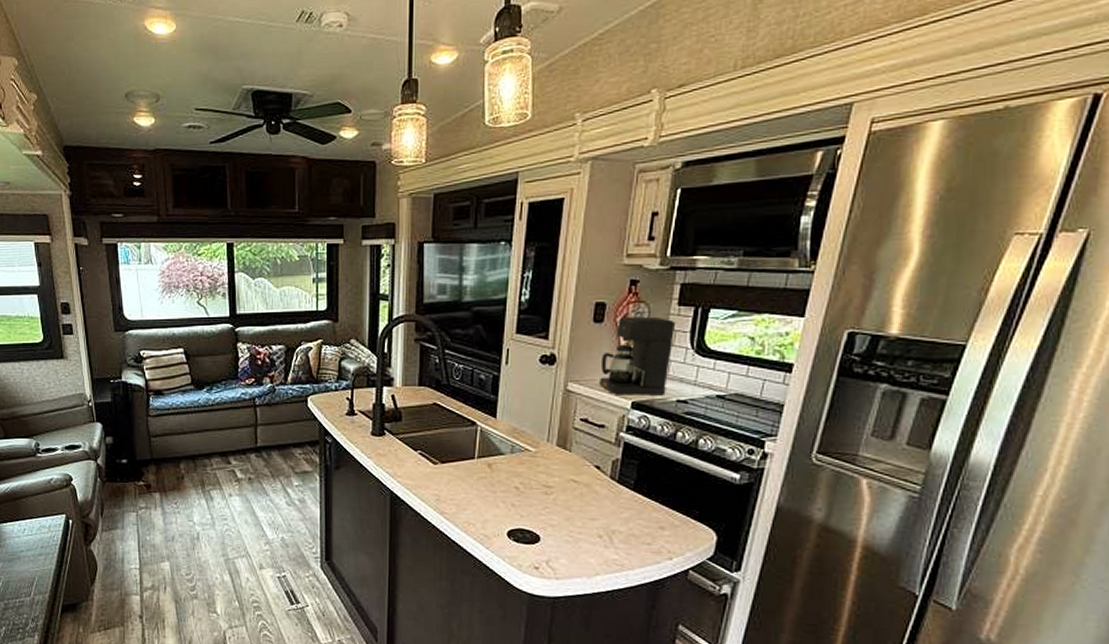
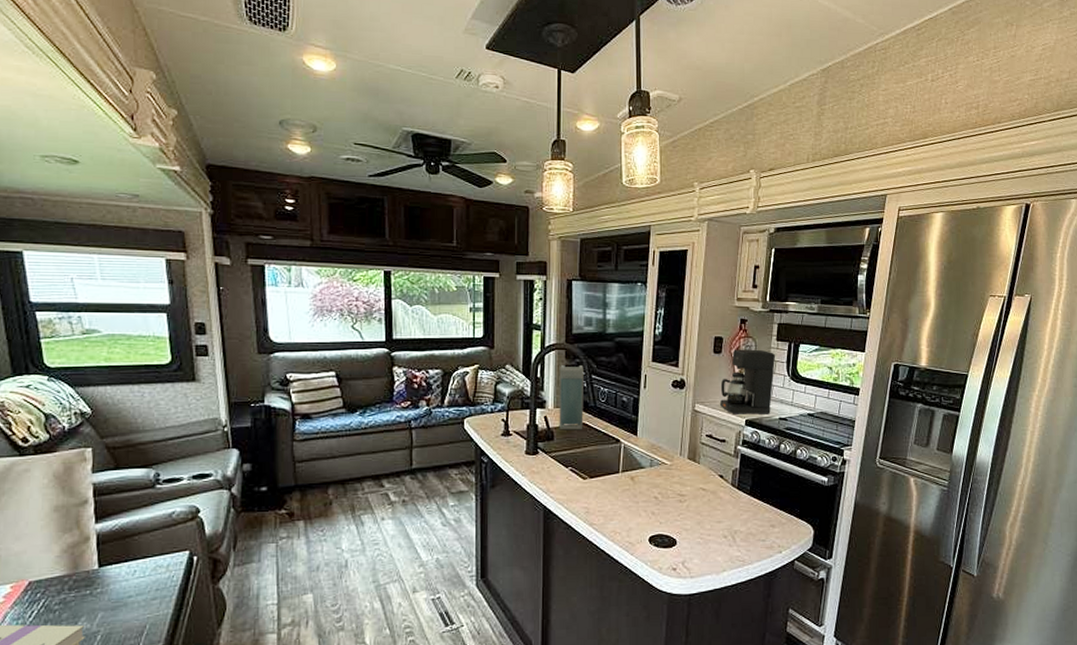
soap dispenser: none [407,339,436,411] -> present [559,365,584,430]

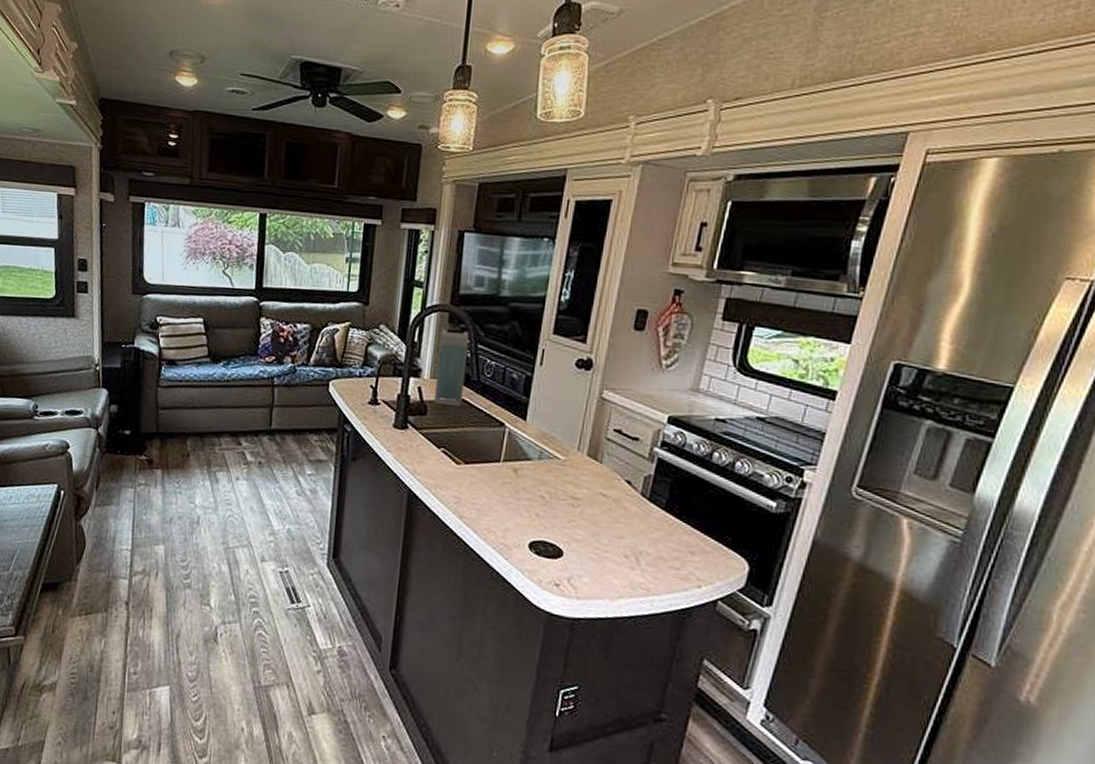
coffee maker: present [720,349,776,414] -> none [636,326,719,413]

